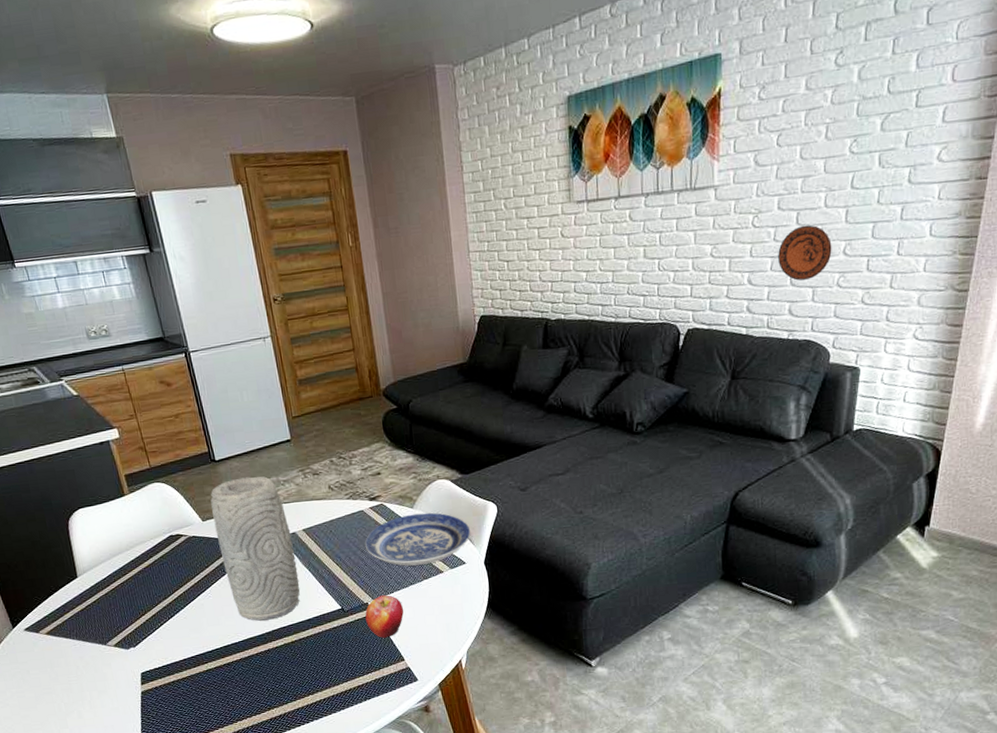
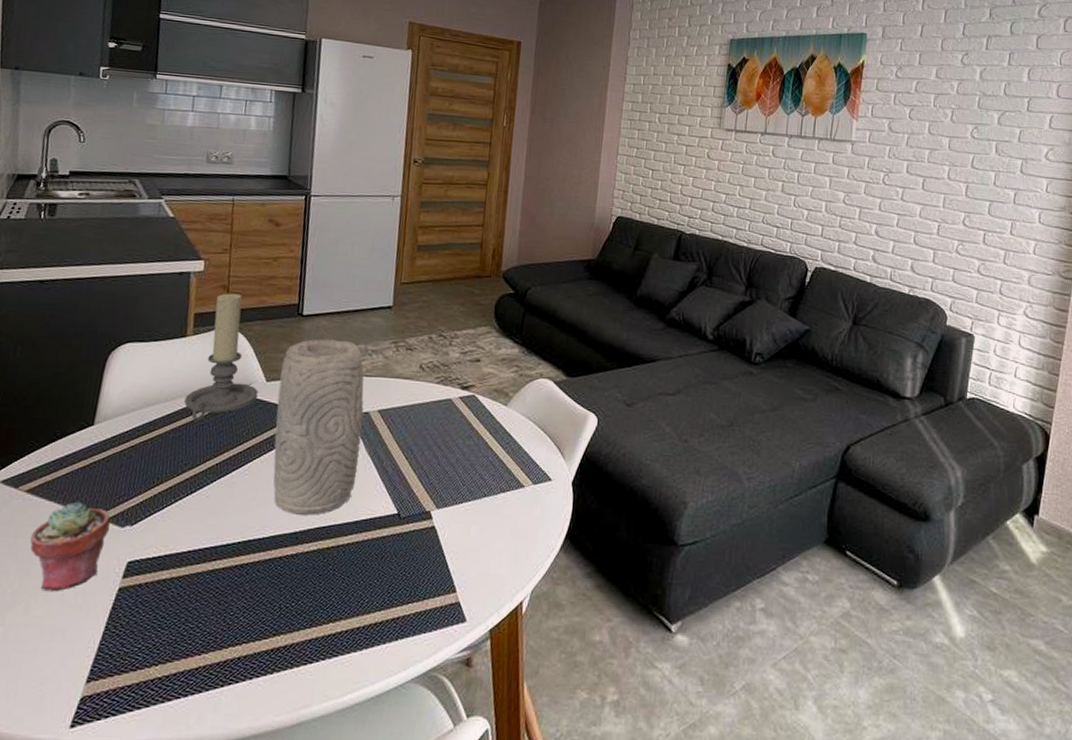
potted succulent: none [62,635,122,701] -> present [30,501,110,592]
candle holder: none [138,452,200,562] -> present [184,293,259,421]
plate: present [364,512,471,566] -> none [443,412,565,474]
apple: present [365,595,404,638] -> none [422,504,469,559]
decorative plate: present [778,225,832,281] -> none [904,191,953,242]

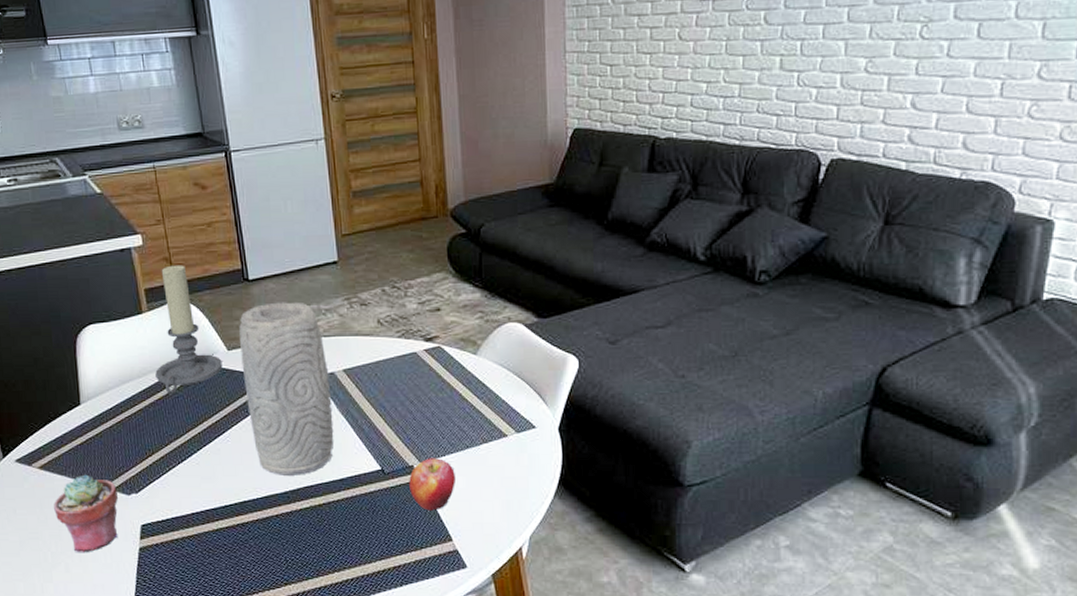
apple: none [422,504,469,559] -> present [409,458,455,511]

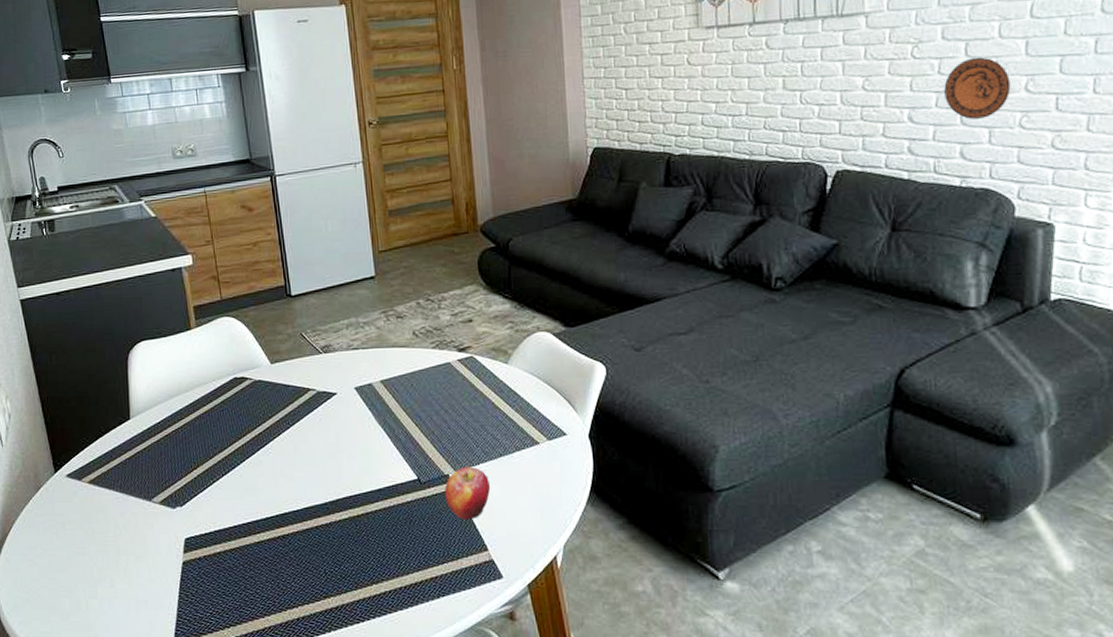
potted succulent: present [54,474,118,553] -> none [101,488,163,568]
candle holder: present [155,265,223,394] -> none [202,283,266,407]
vase: present [239,302,334,475] -> none [282,315,372,486]
decorative plate: none [952,39,1023,107] -> present [944,57,1011,120]

